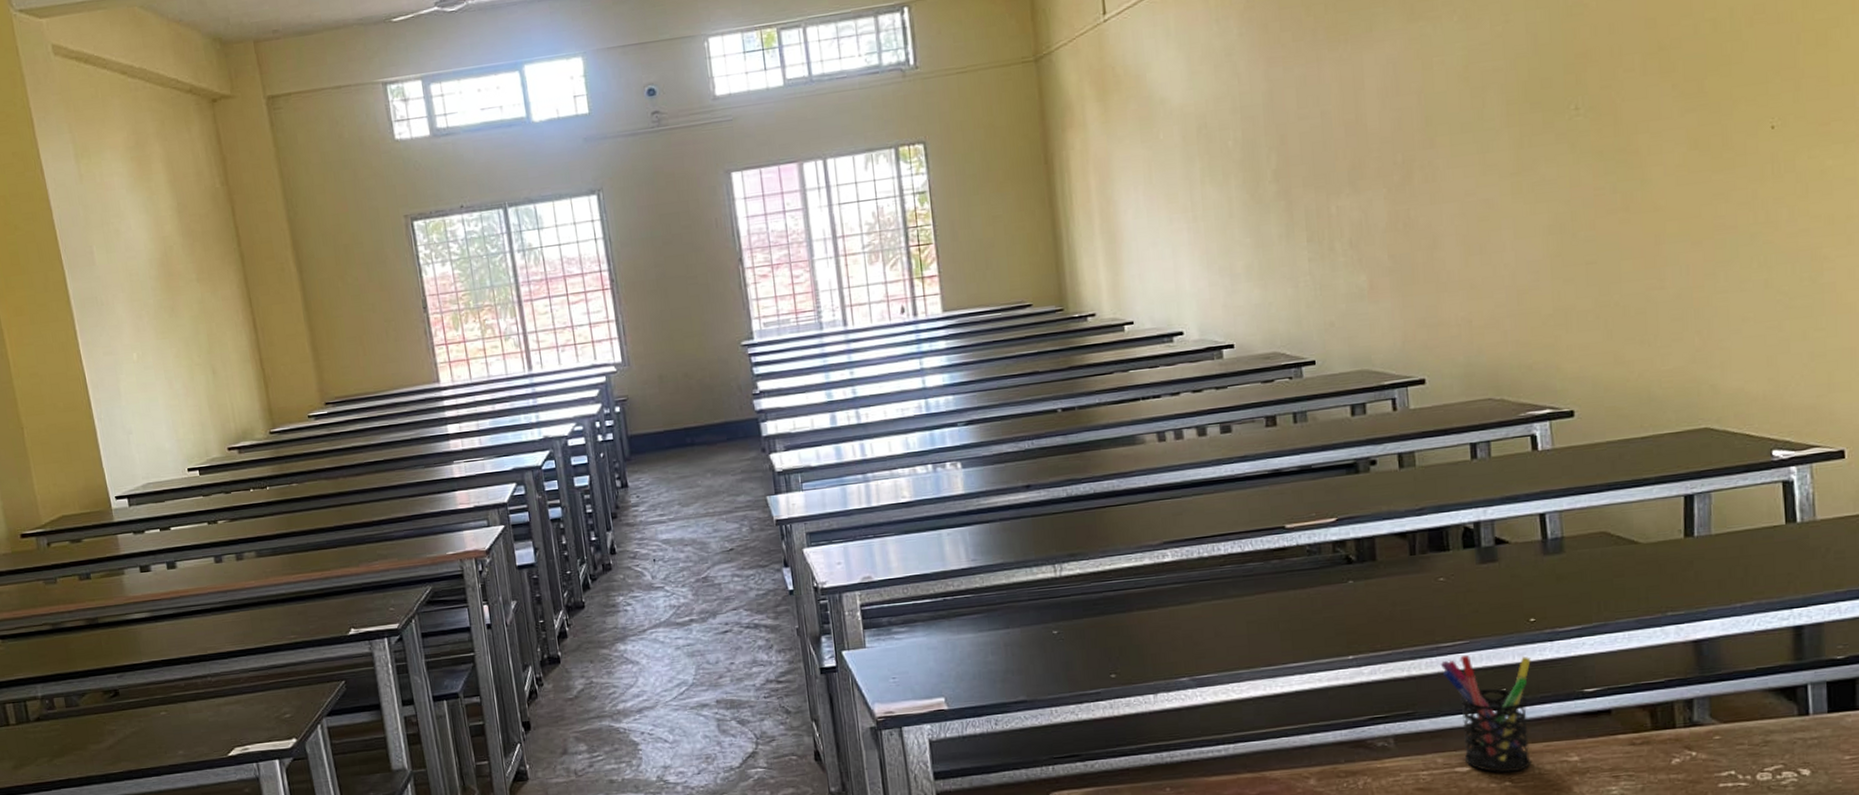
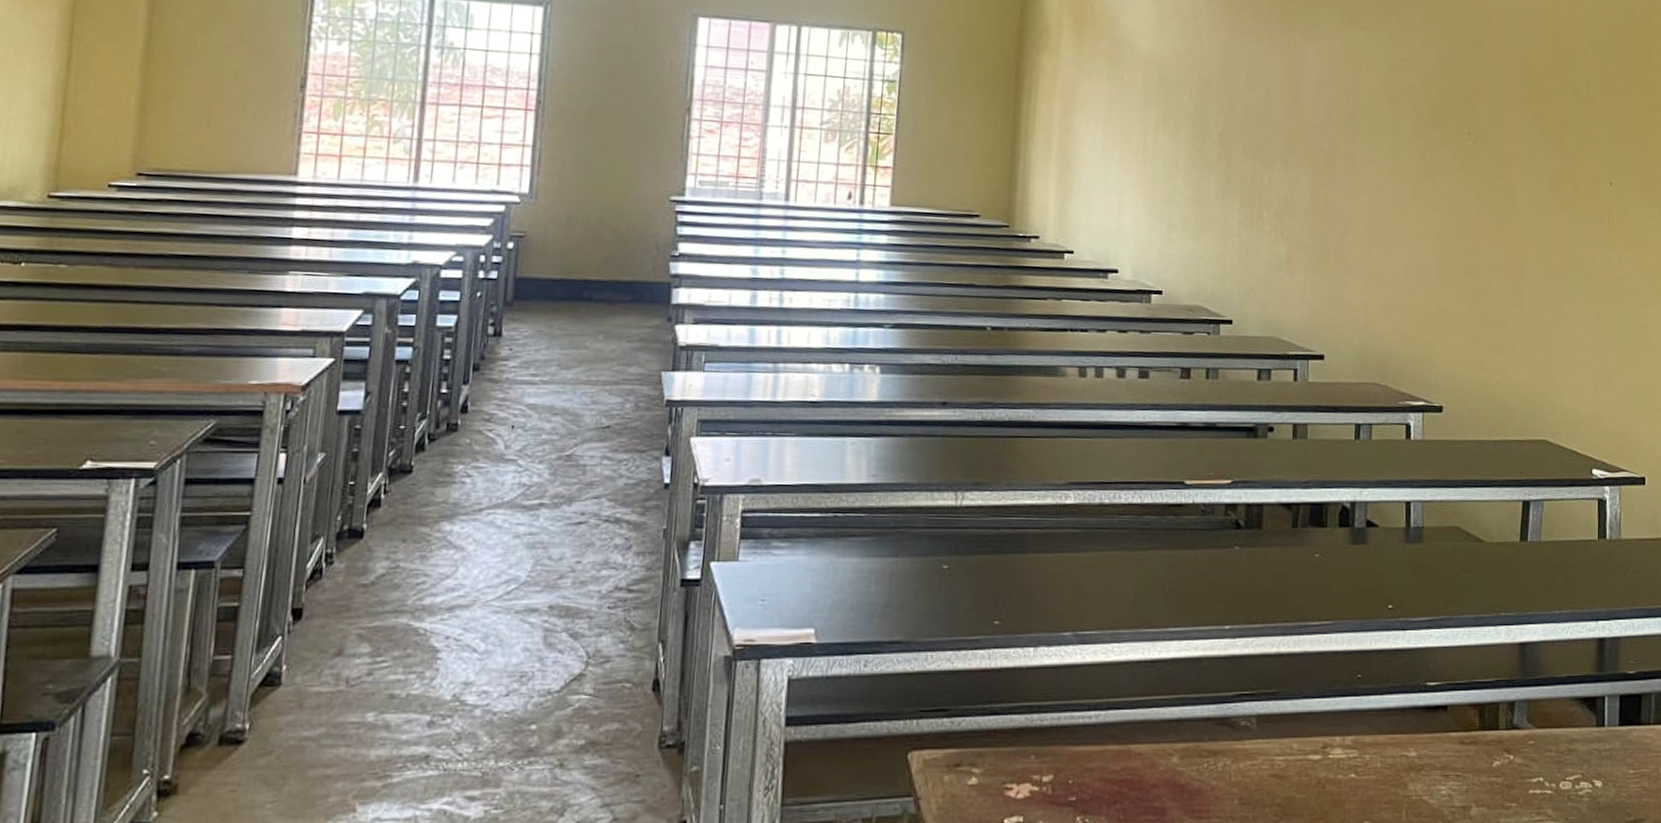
pen holder: present [1440,655,1531,773] -> none [1306,637,1385,764]

